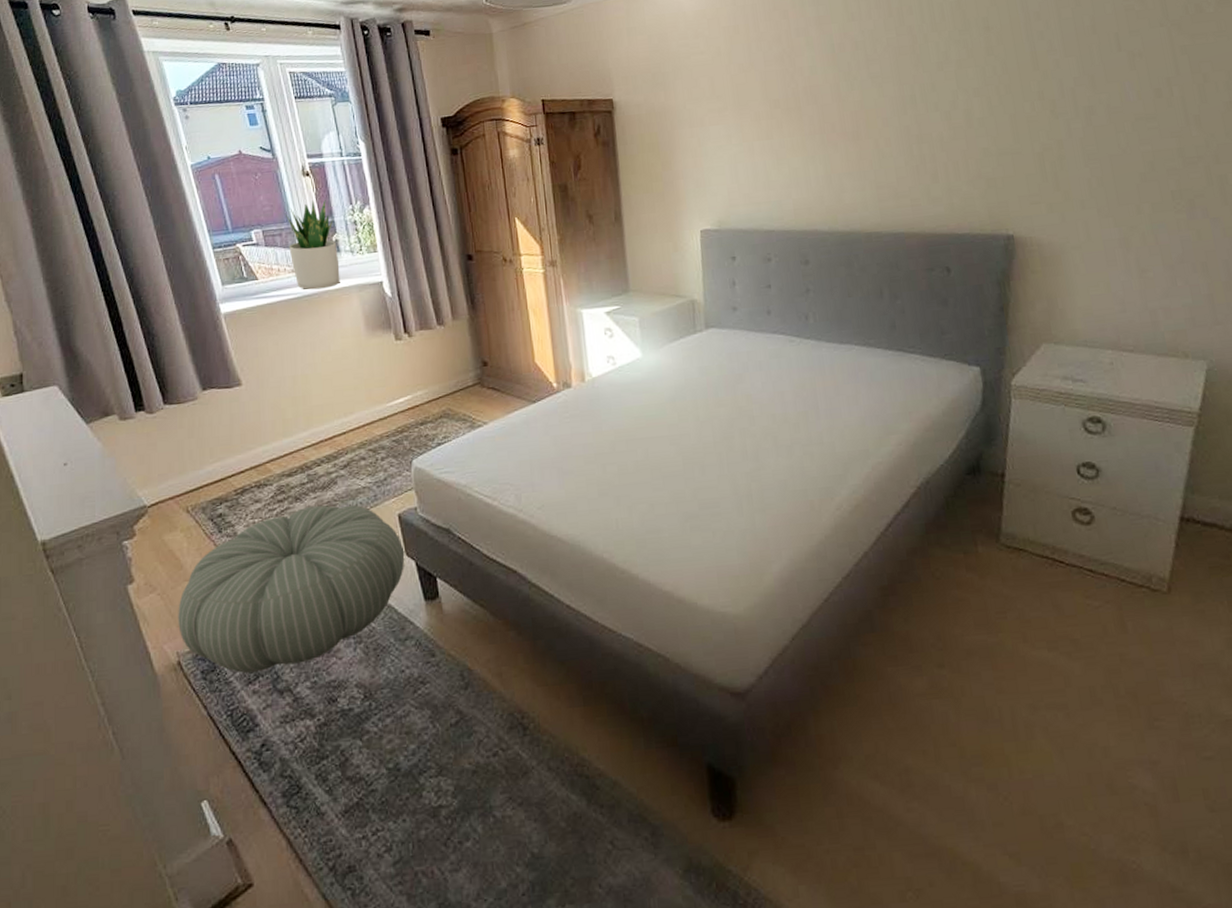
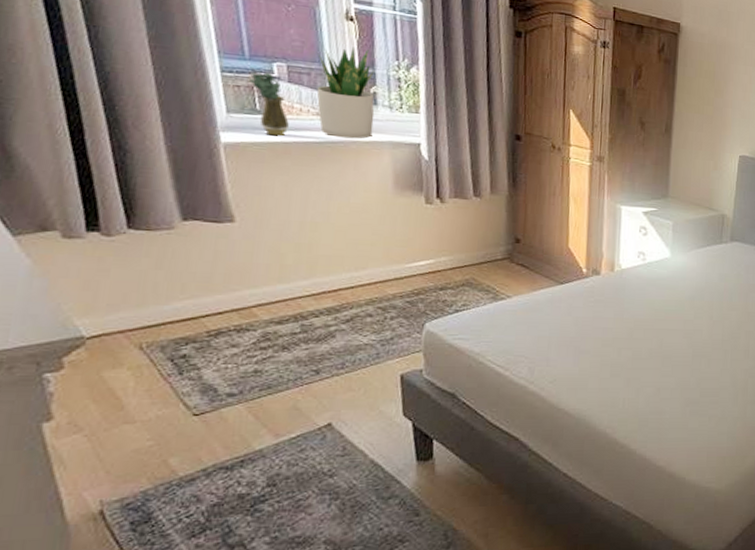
pouf: present [178,505,405,673] -> none [107,358,402,526]
vase: none [235,239,271,299] -> present [249,68,289,137]

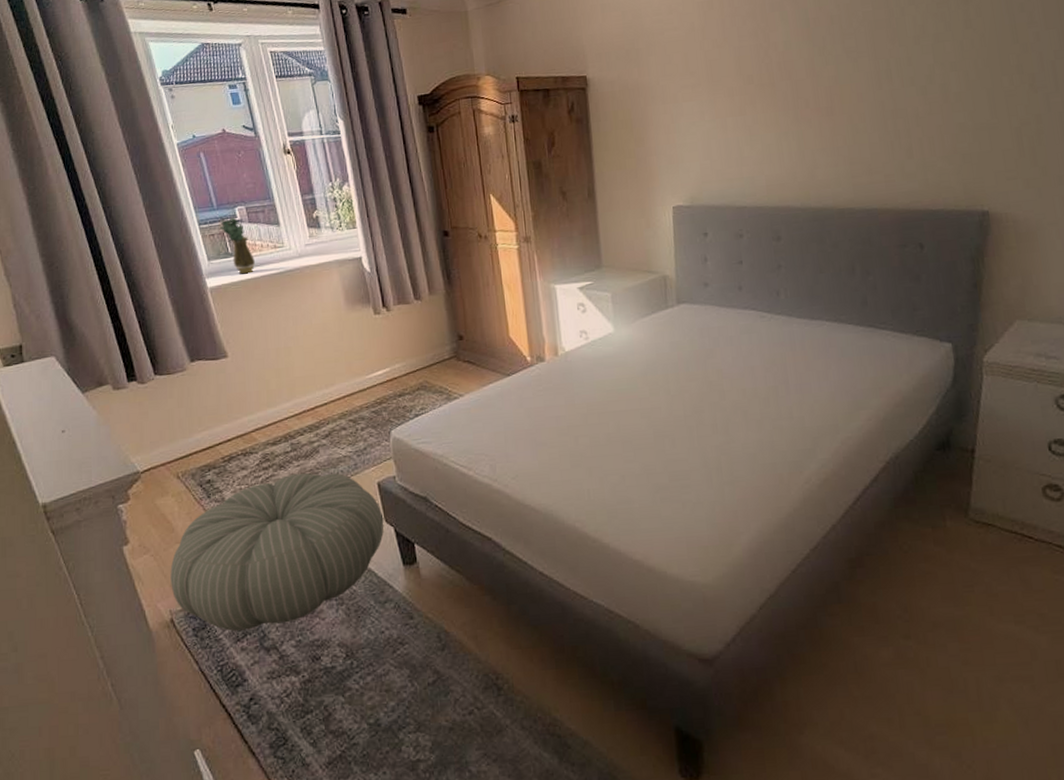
pouf: none [107,358,402,526] -> present [170,473,384,631]
planter: present [316,46,375,140] -> none [267,177,321,266]

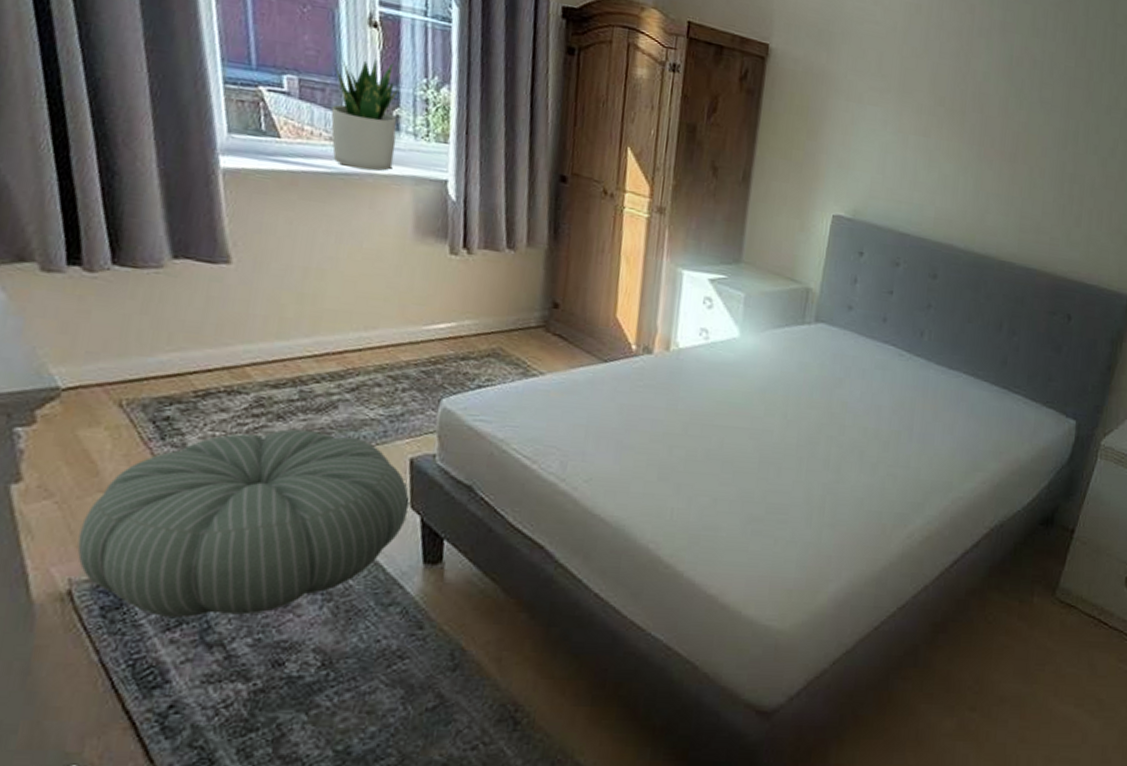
vase: present [220,216,255,274] -> none [255,80,298,164]
planter: none [267,177,321,266] -> present [331,59,399,172]

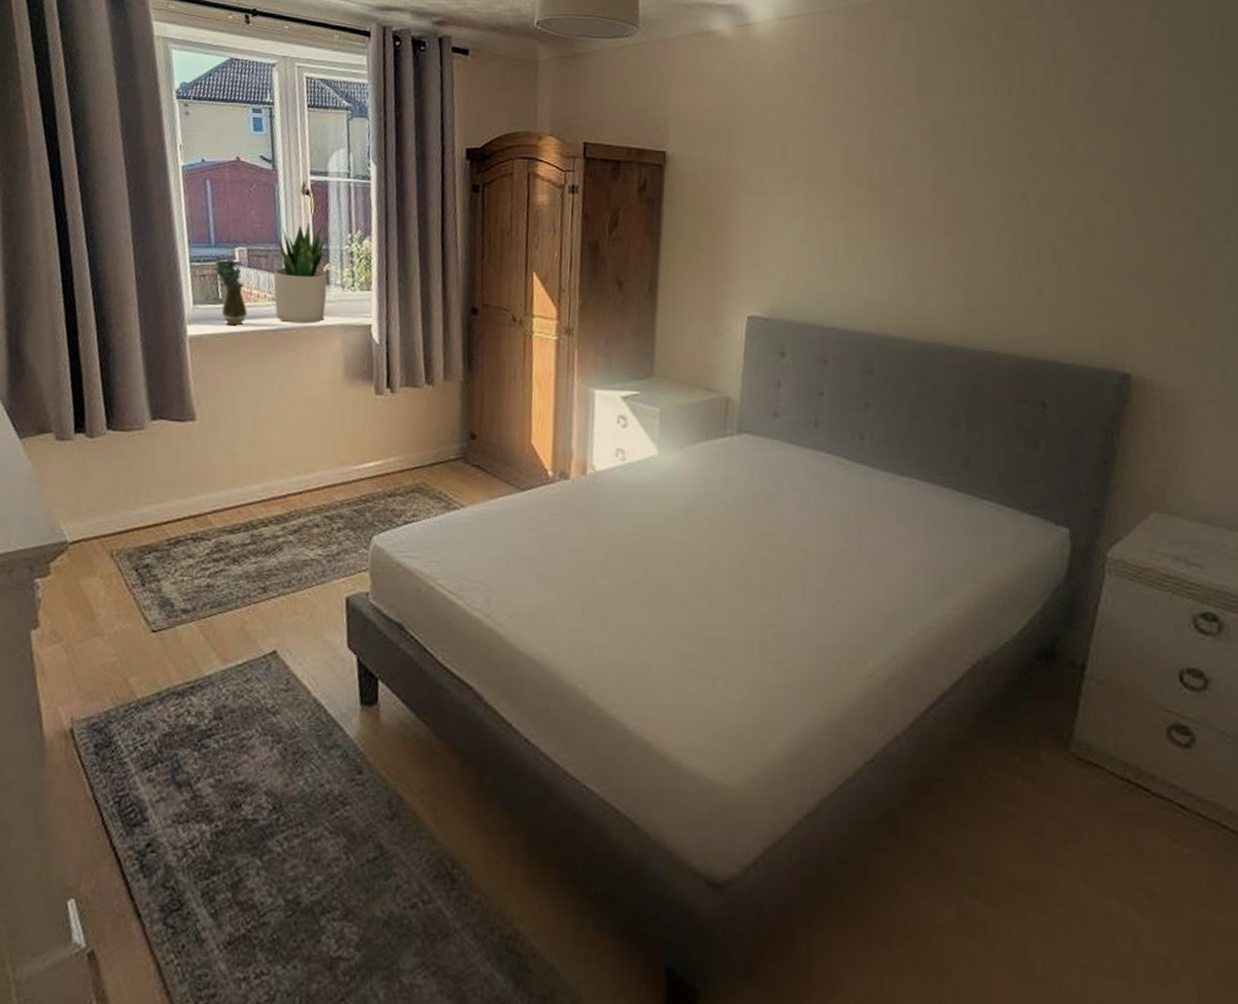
pouf: present [77,429,410,618] -> none [78,572,347,757]
vase: none [255,80,298,164] -> present [214,255,247,326]

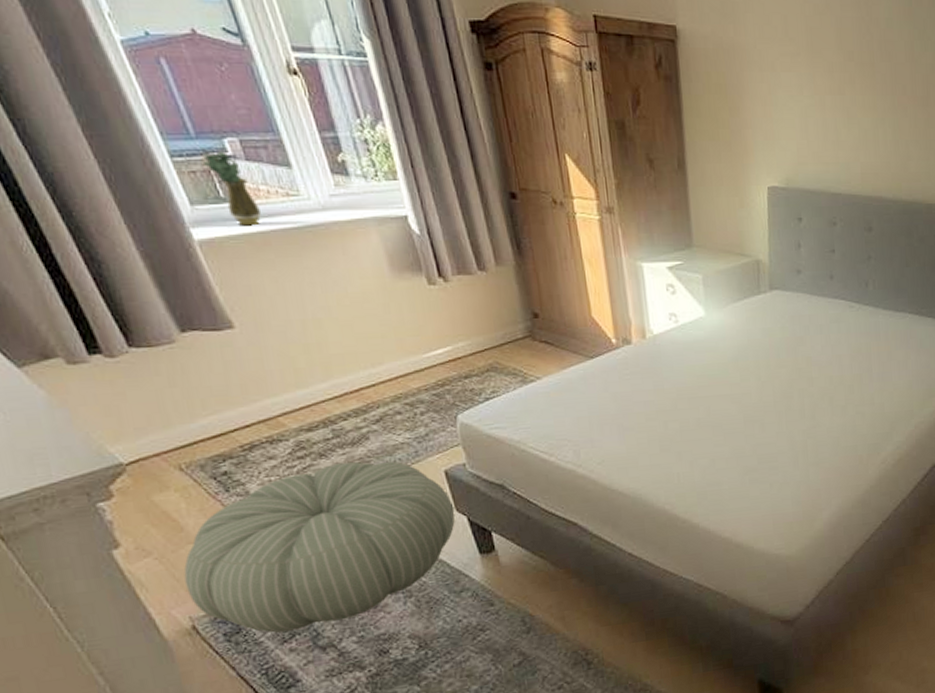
pouf: none [78,572,347,757] -> present [184,461,455,633]
planter: present [273,222,328,324] -> none [268,107,353,220]

